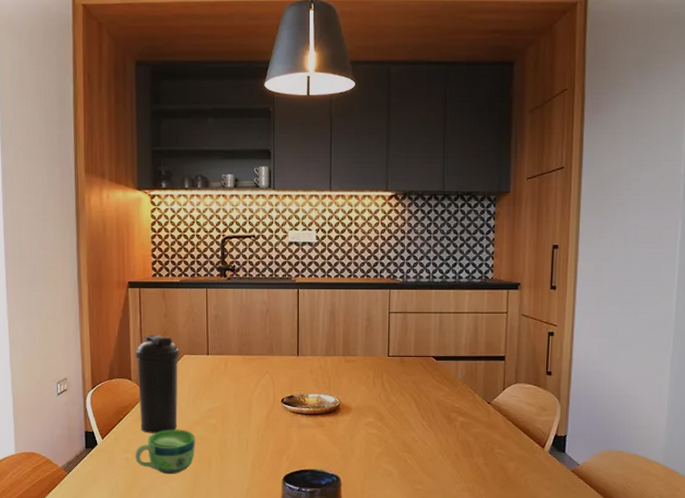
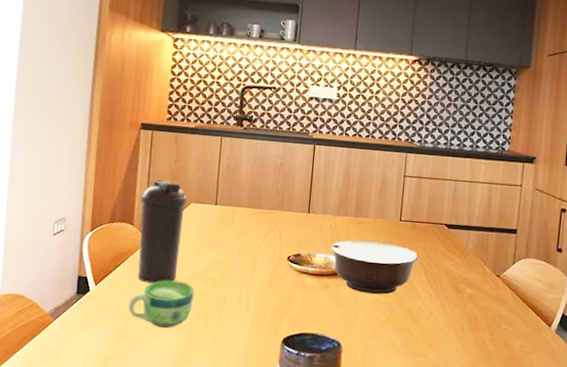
bowl: none [323,378,409,428] -> present [331,239,419,294]

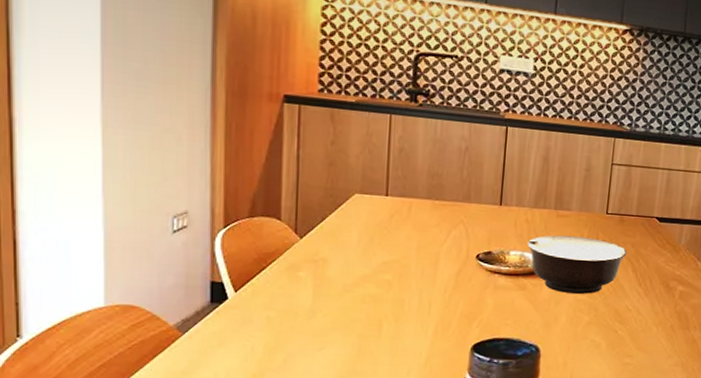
cup: present [128,280,194,329] -> none [280,284,363,339]
water bottle: present [137,179,187,284] -> none [289,165,349,288]

